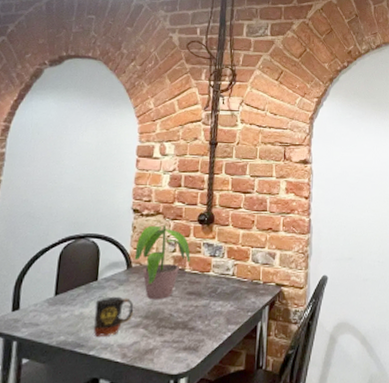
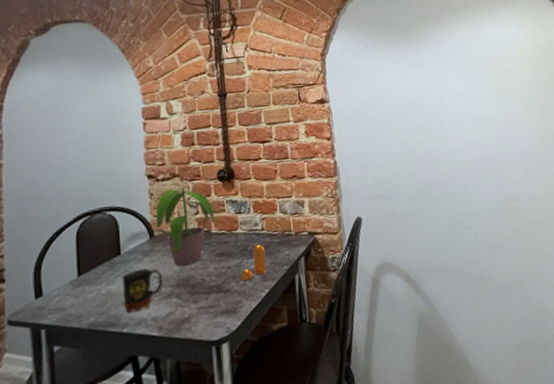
pepper shaker: none [207,288,233,322] -> present [241,244,267,281]

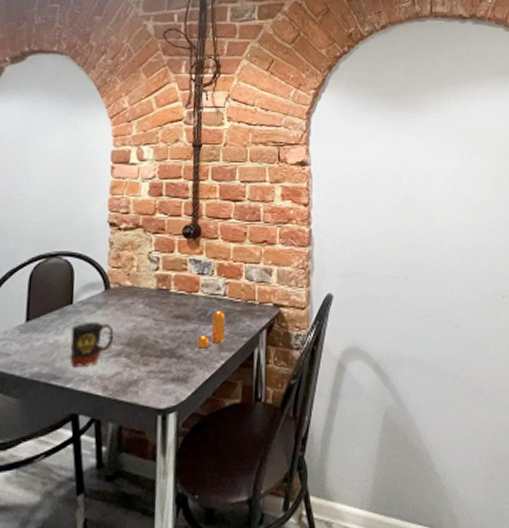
potted plant: present [155,188,215,267] -> none [113,240,176,324]

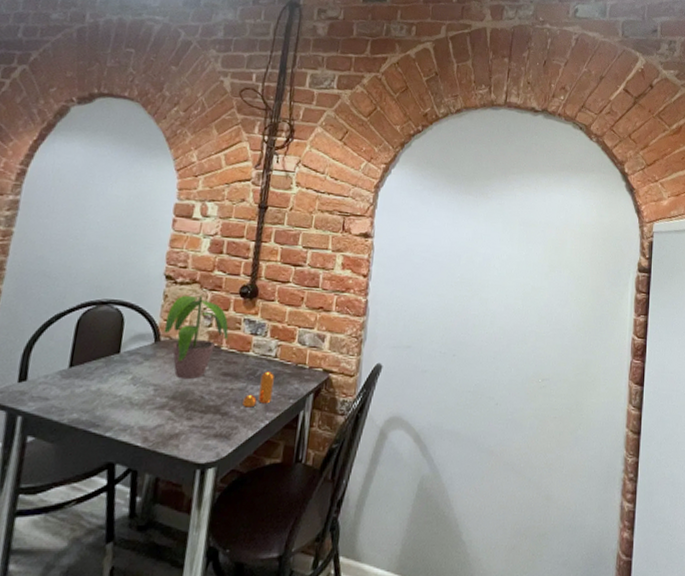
mug: present [69,321,114,368] -> none [111,372,160,418]
potted plant: none [113,240,176,324] -> present [164,295,229,379]

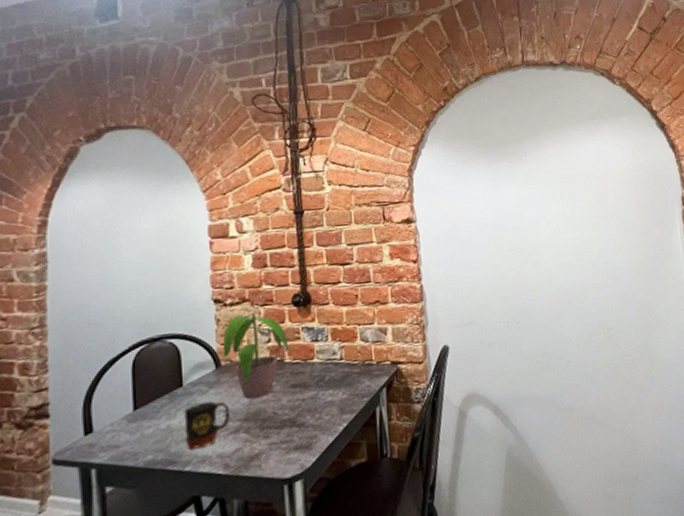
mug: none [111,372,160,418] -> present [184,401,231,451]
pepper shaker: present [242,371,274,408] -> none [317,374,345,415]

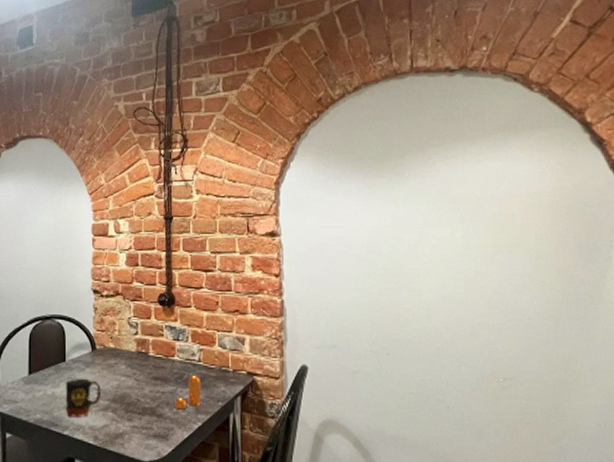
potted plant: present [222,313,289,399] -> none [98,306,153,383]
pepper shaker: none [317,374,345,415] -> present [175,375,201,410]

